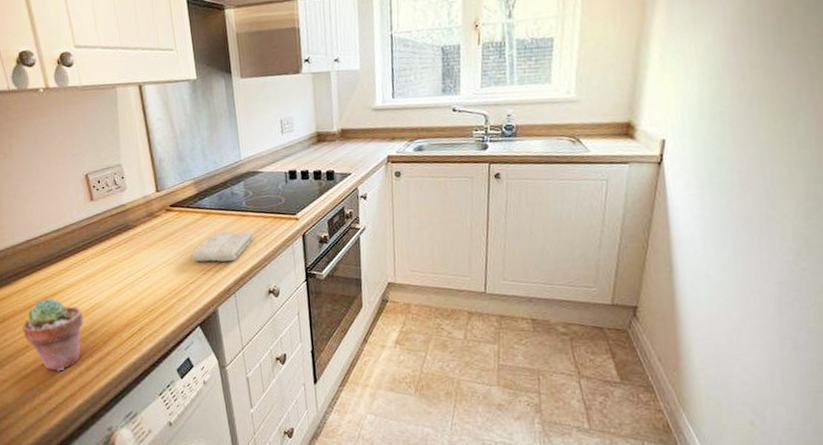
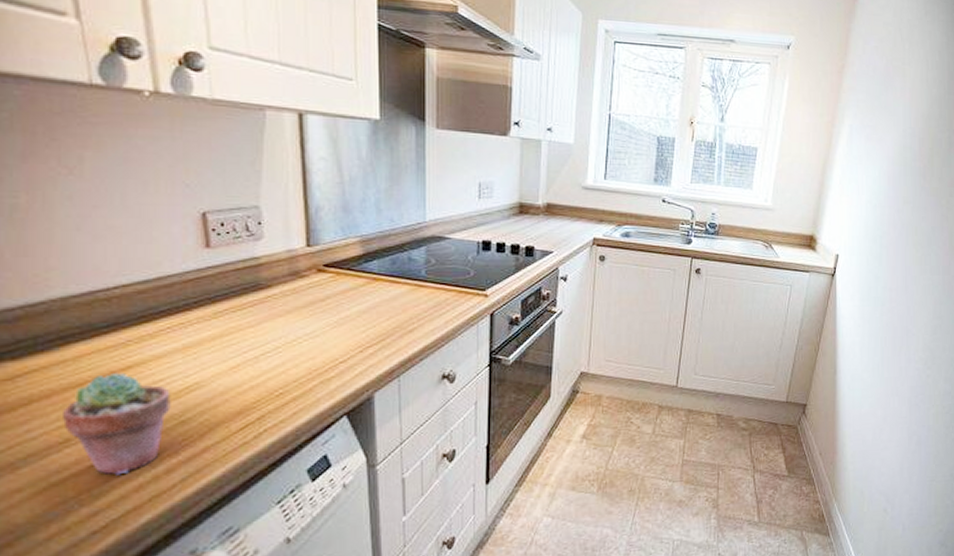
washcloth: present [191,231,254,262] -> none [346,303,430,339]

